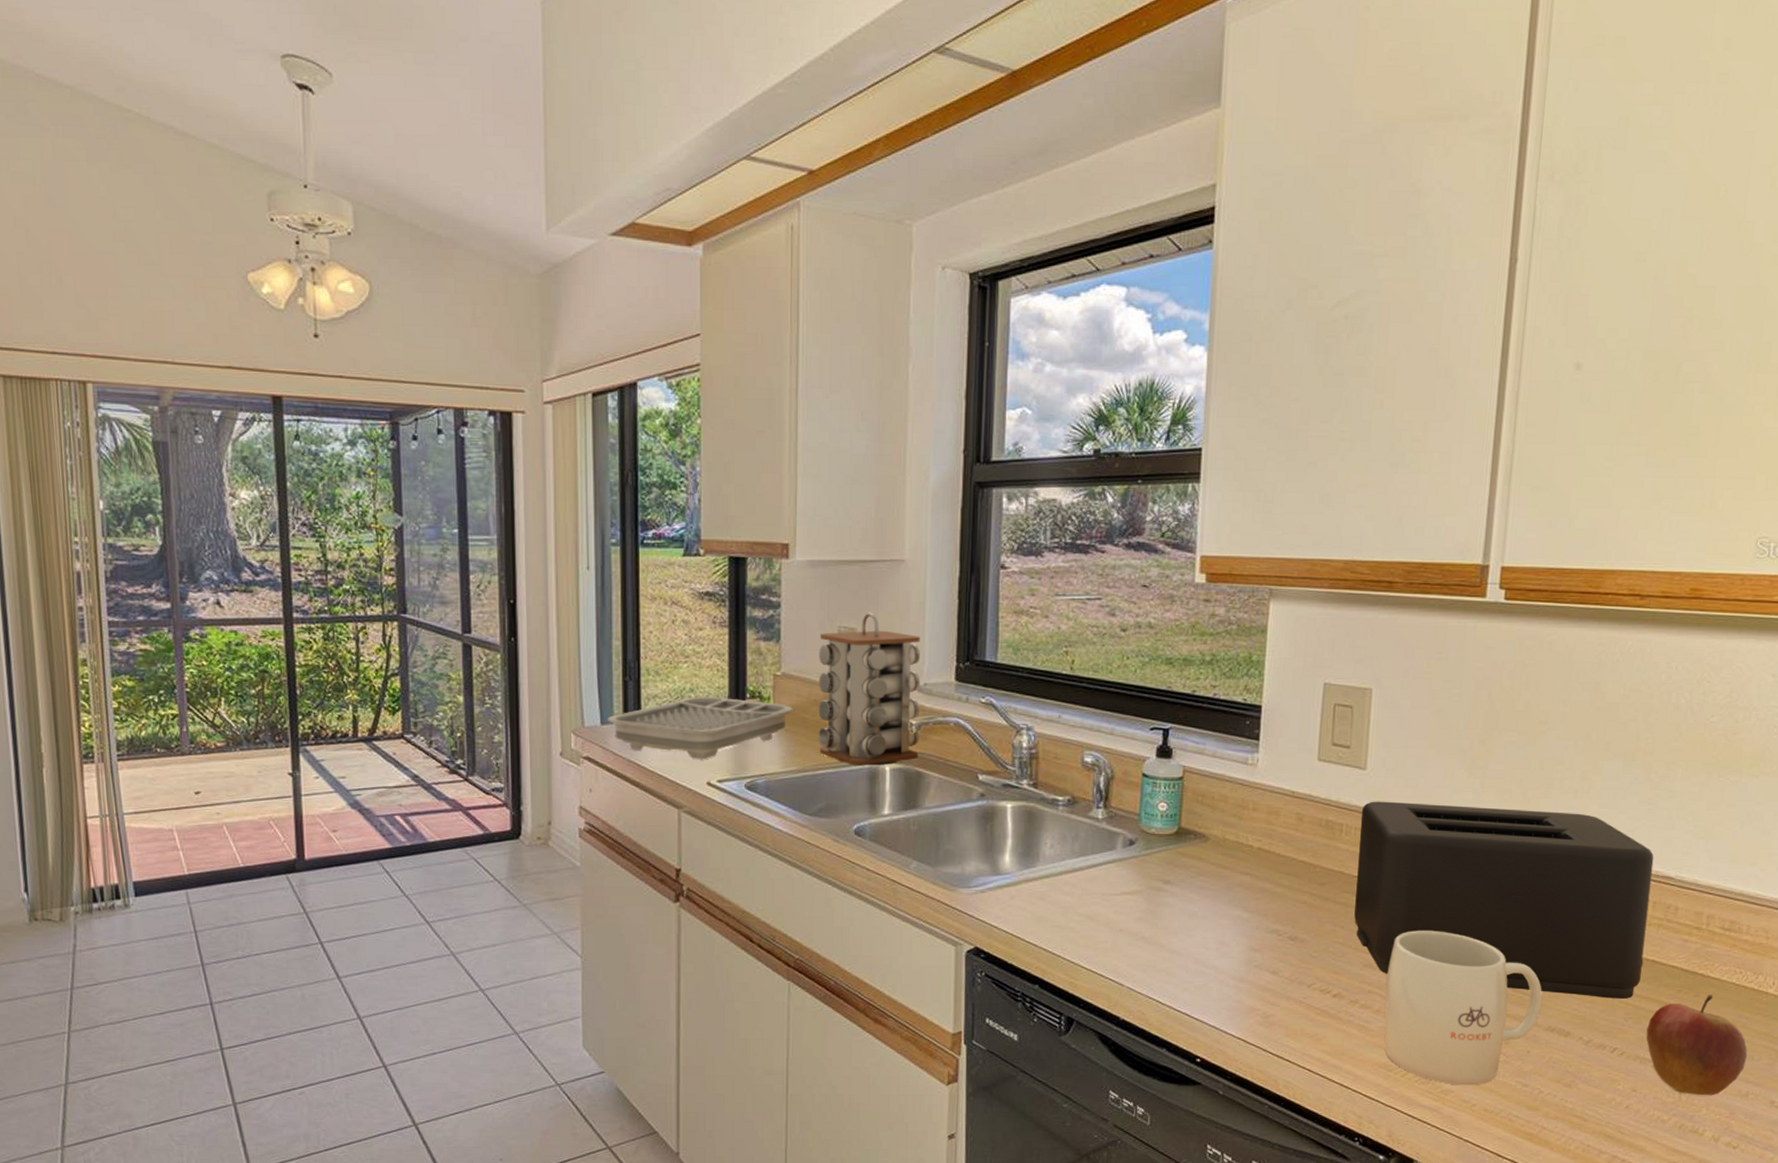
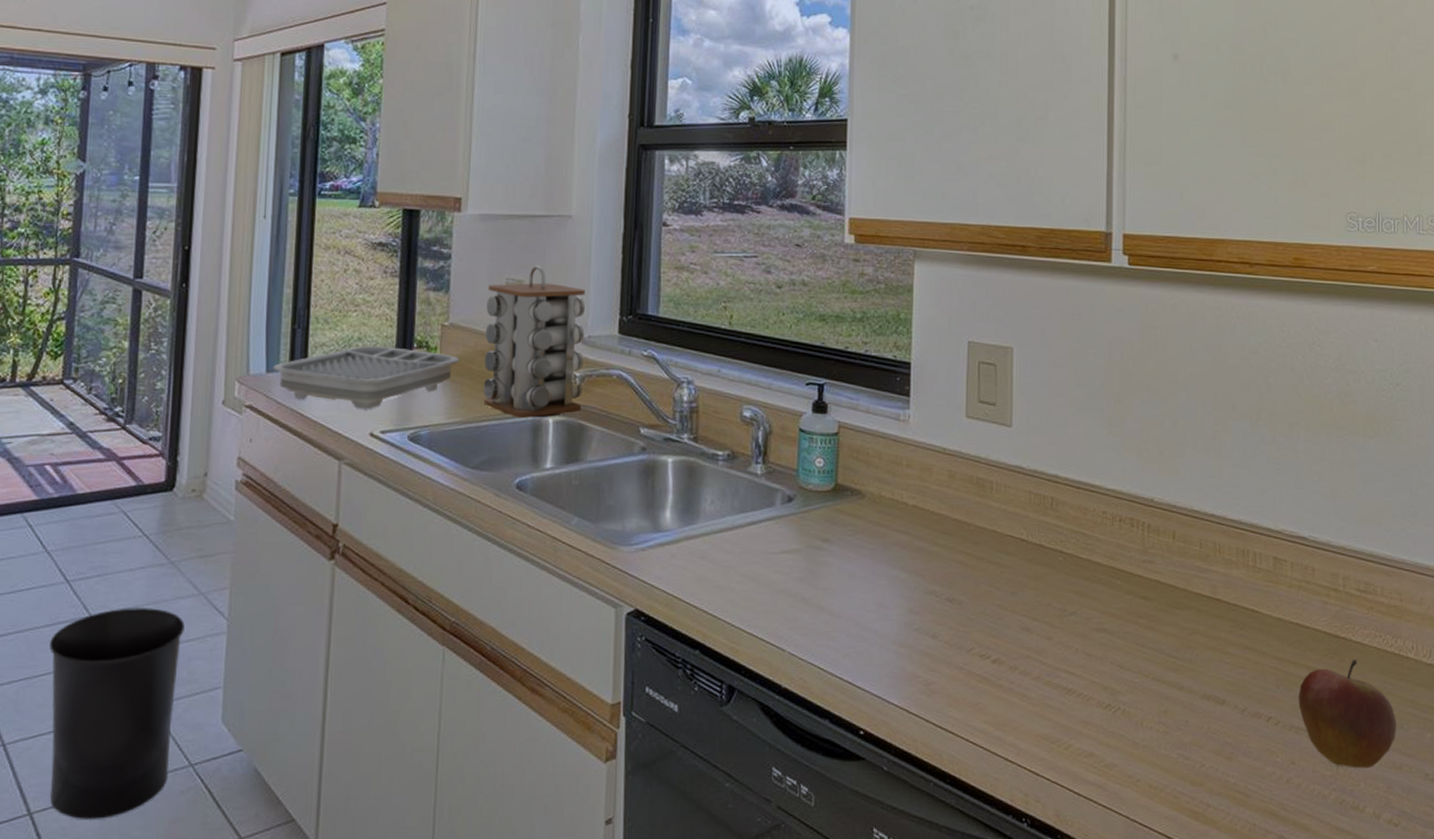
waste bin: none [417,945,541,1130] -> present [49,606,185,819]
toaster: present [1354,801,1654,999] -> none [1009,458,1288,664]
mug: present [1384,931,1543,1086] -> none [1043,592,1196,759]

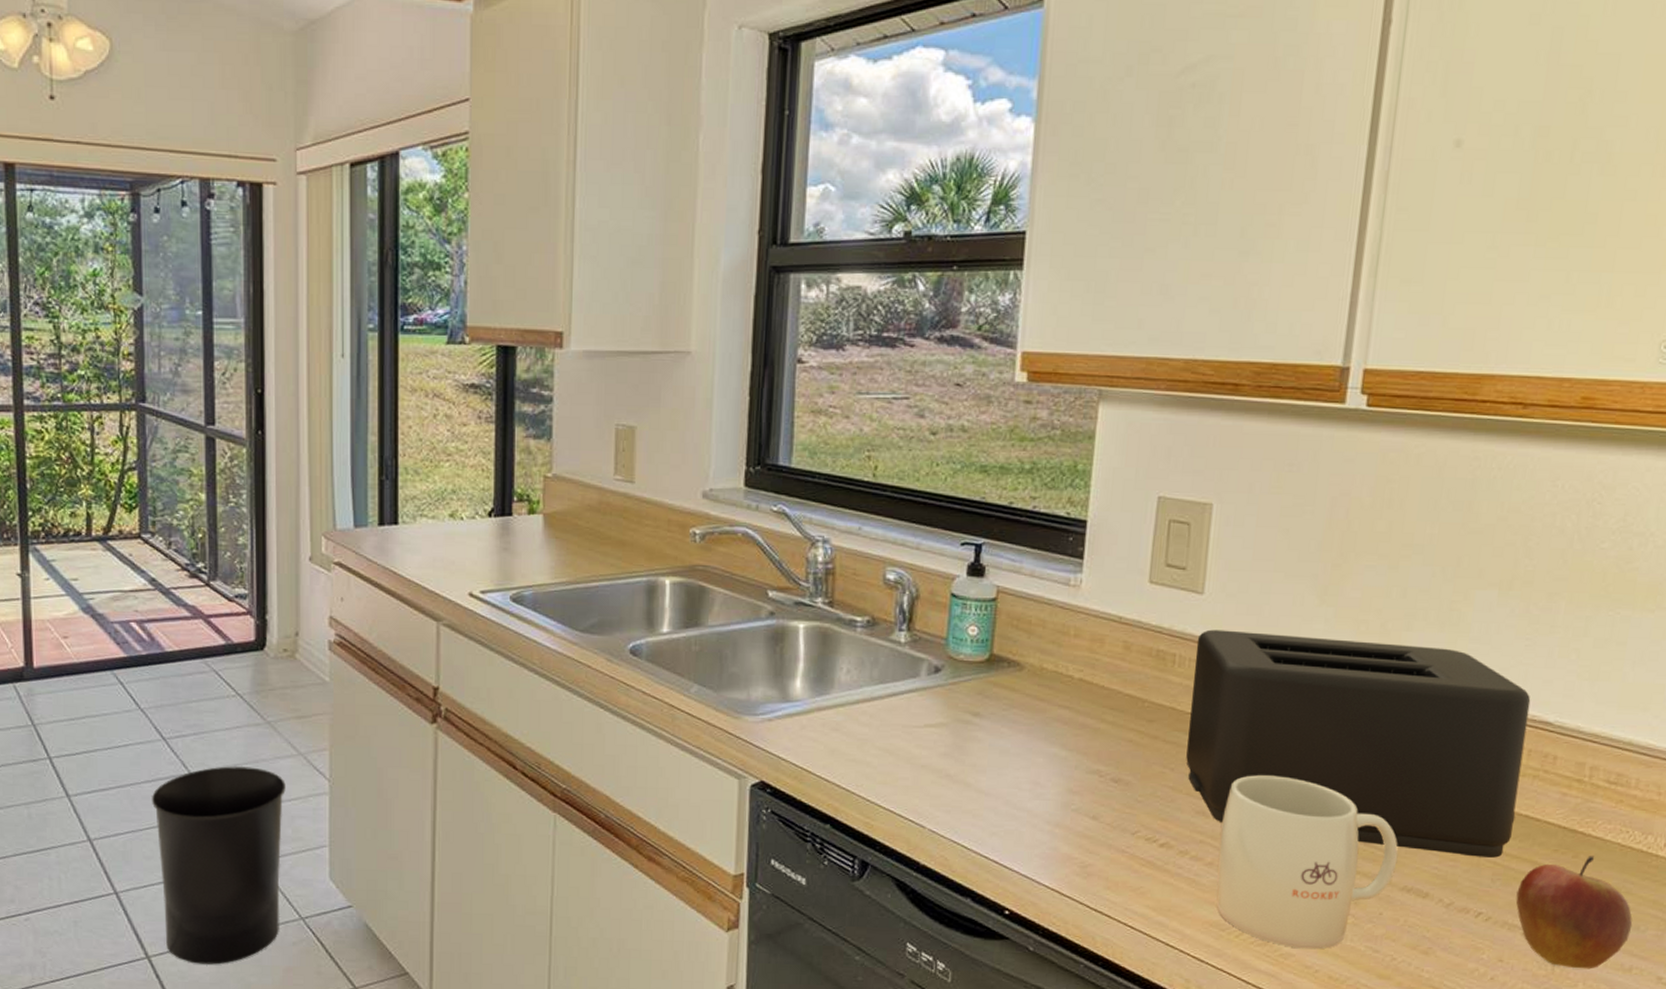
dish rack: present [272,345,460,409] -> none [361,499,566,567]
spice rack: present [483,265,586,418] -> none [591,409,707,579]
toaster: none [1009,458,1288,664] -> present [1186,629,1531,858]
mug: none [1043,592,1196,759] -> present [1216,775,1399,950]

